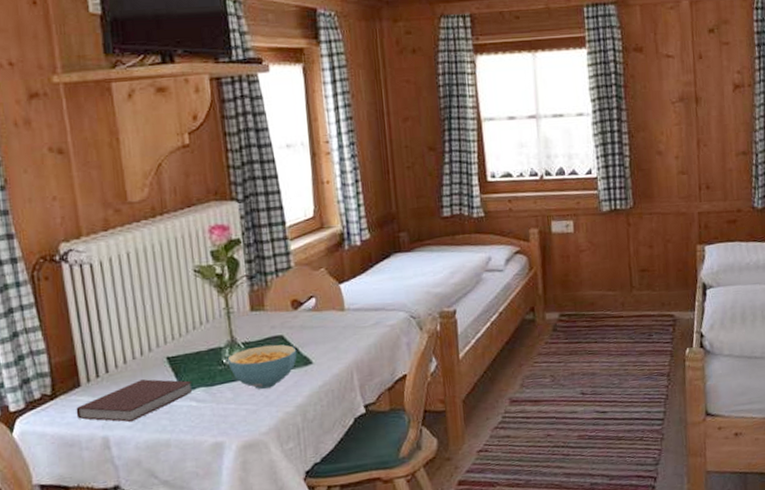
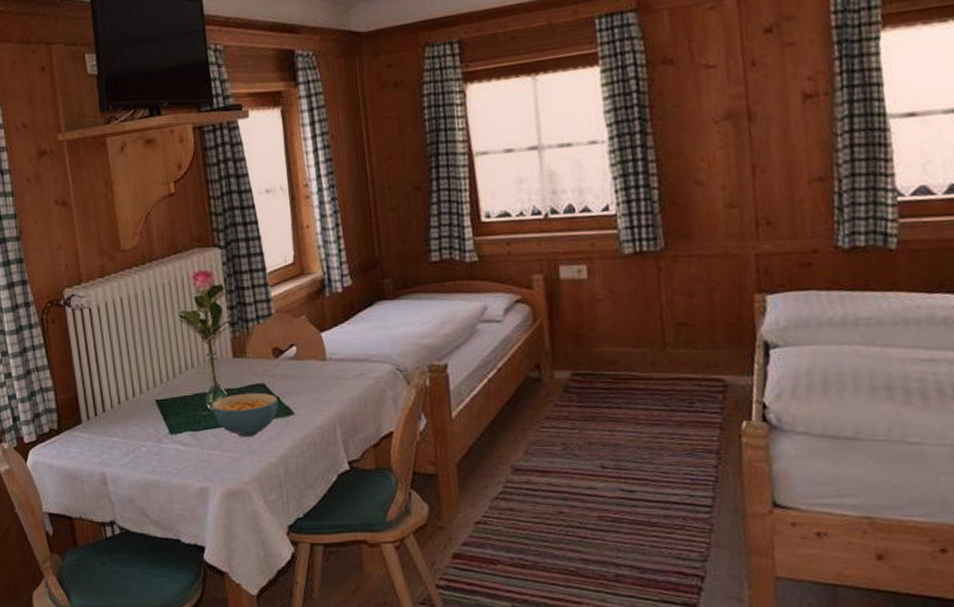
notebook: present [76,379,193,423] -> none [78,420,180,461]

